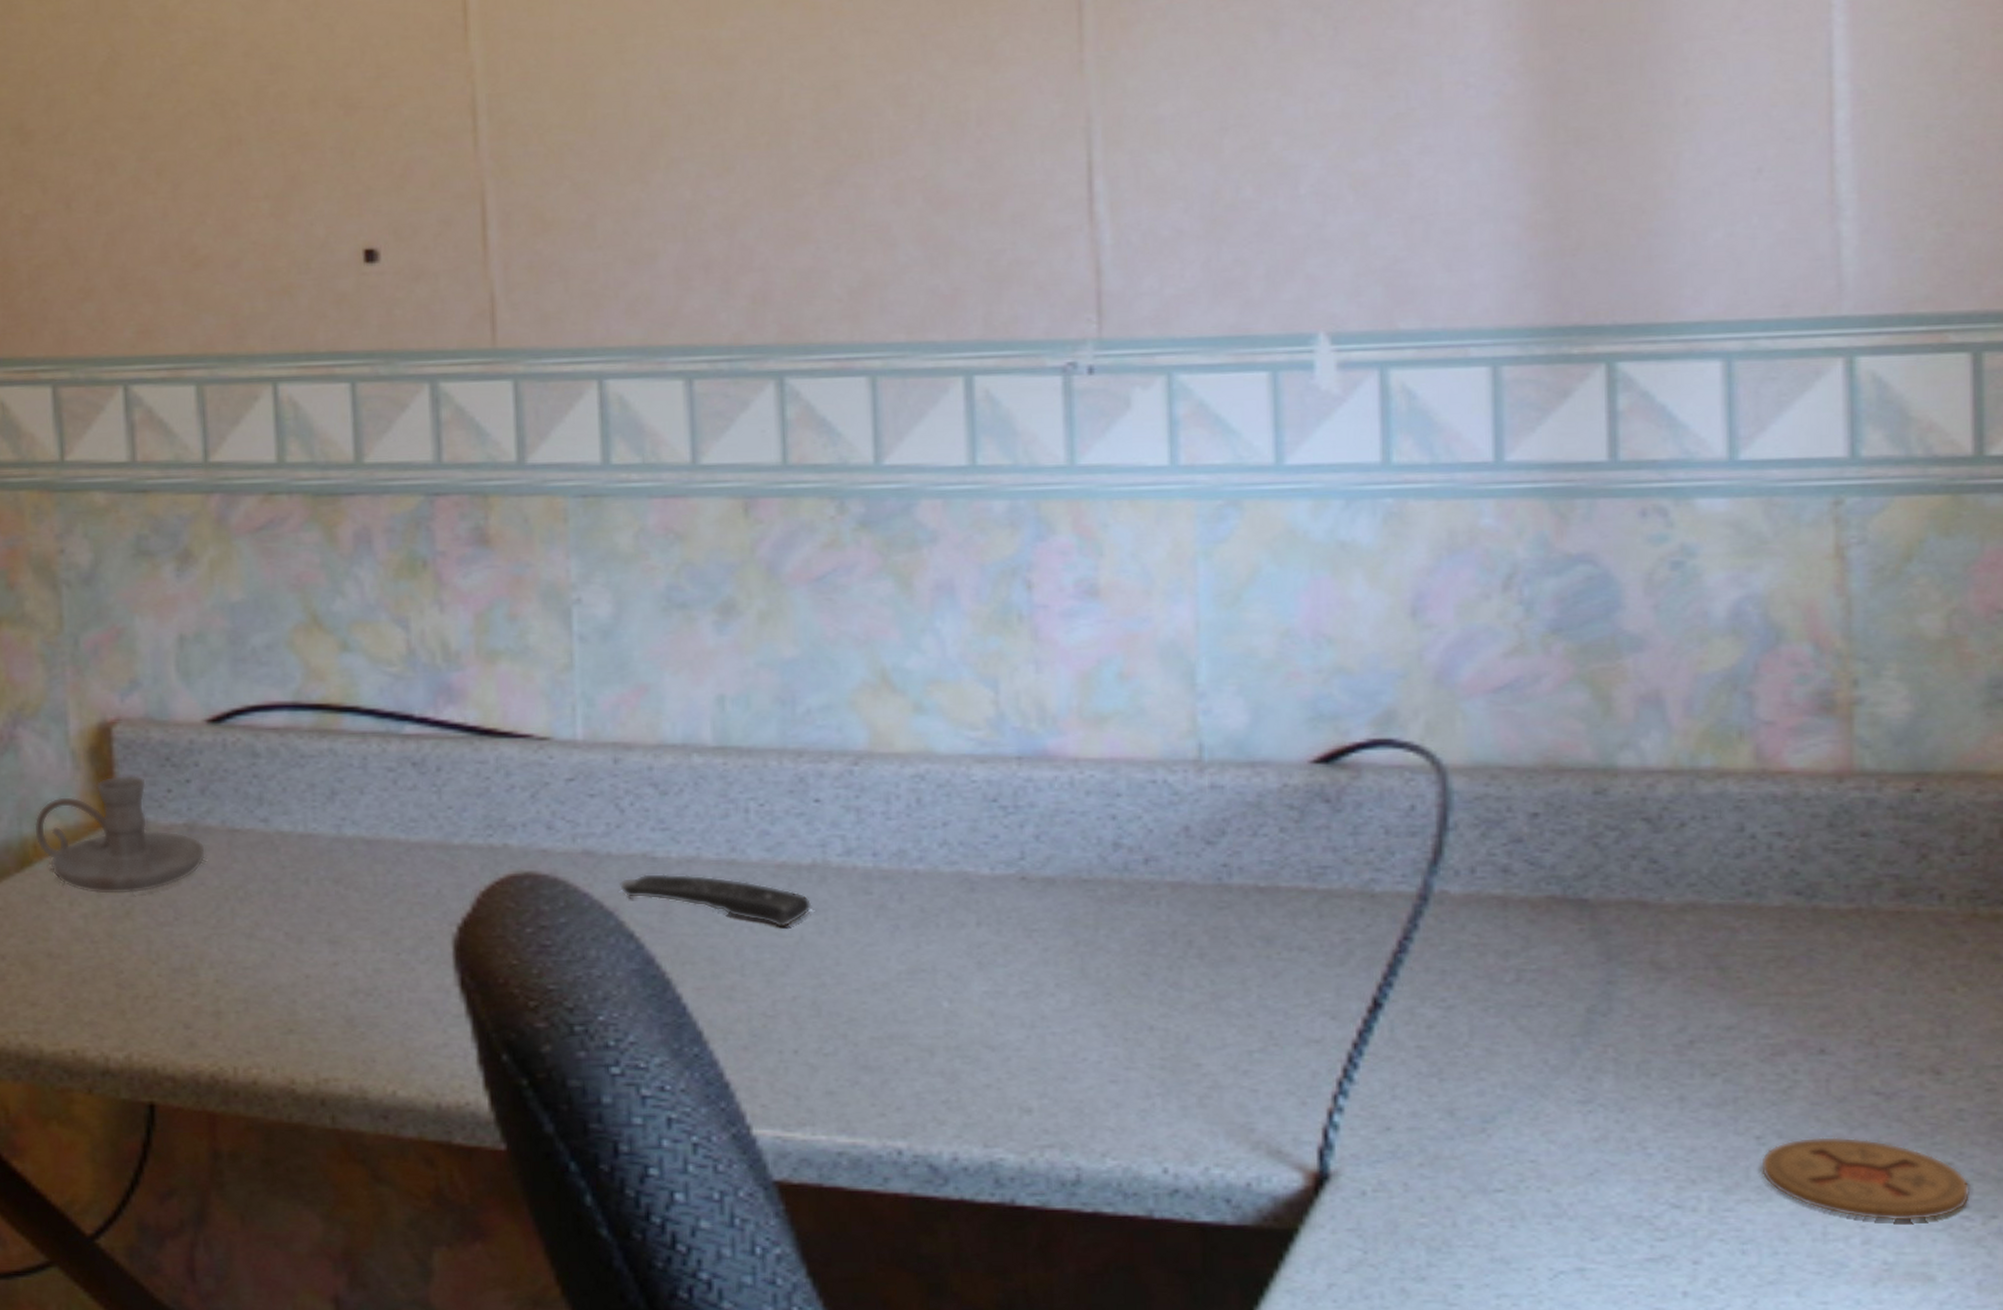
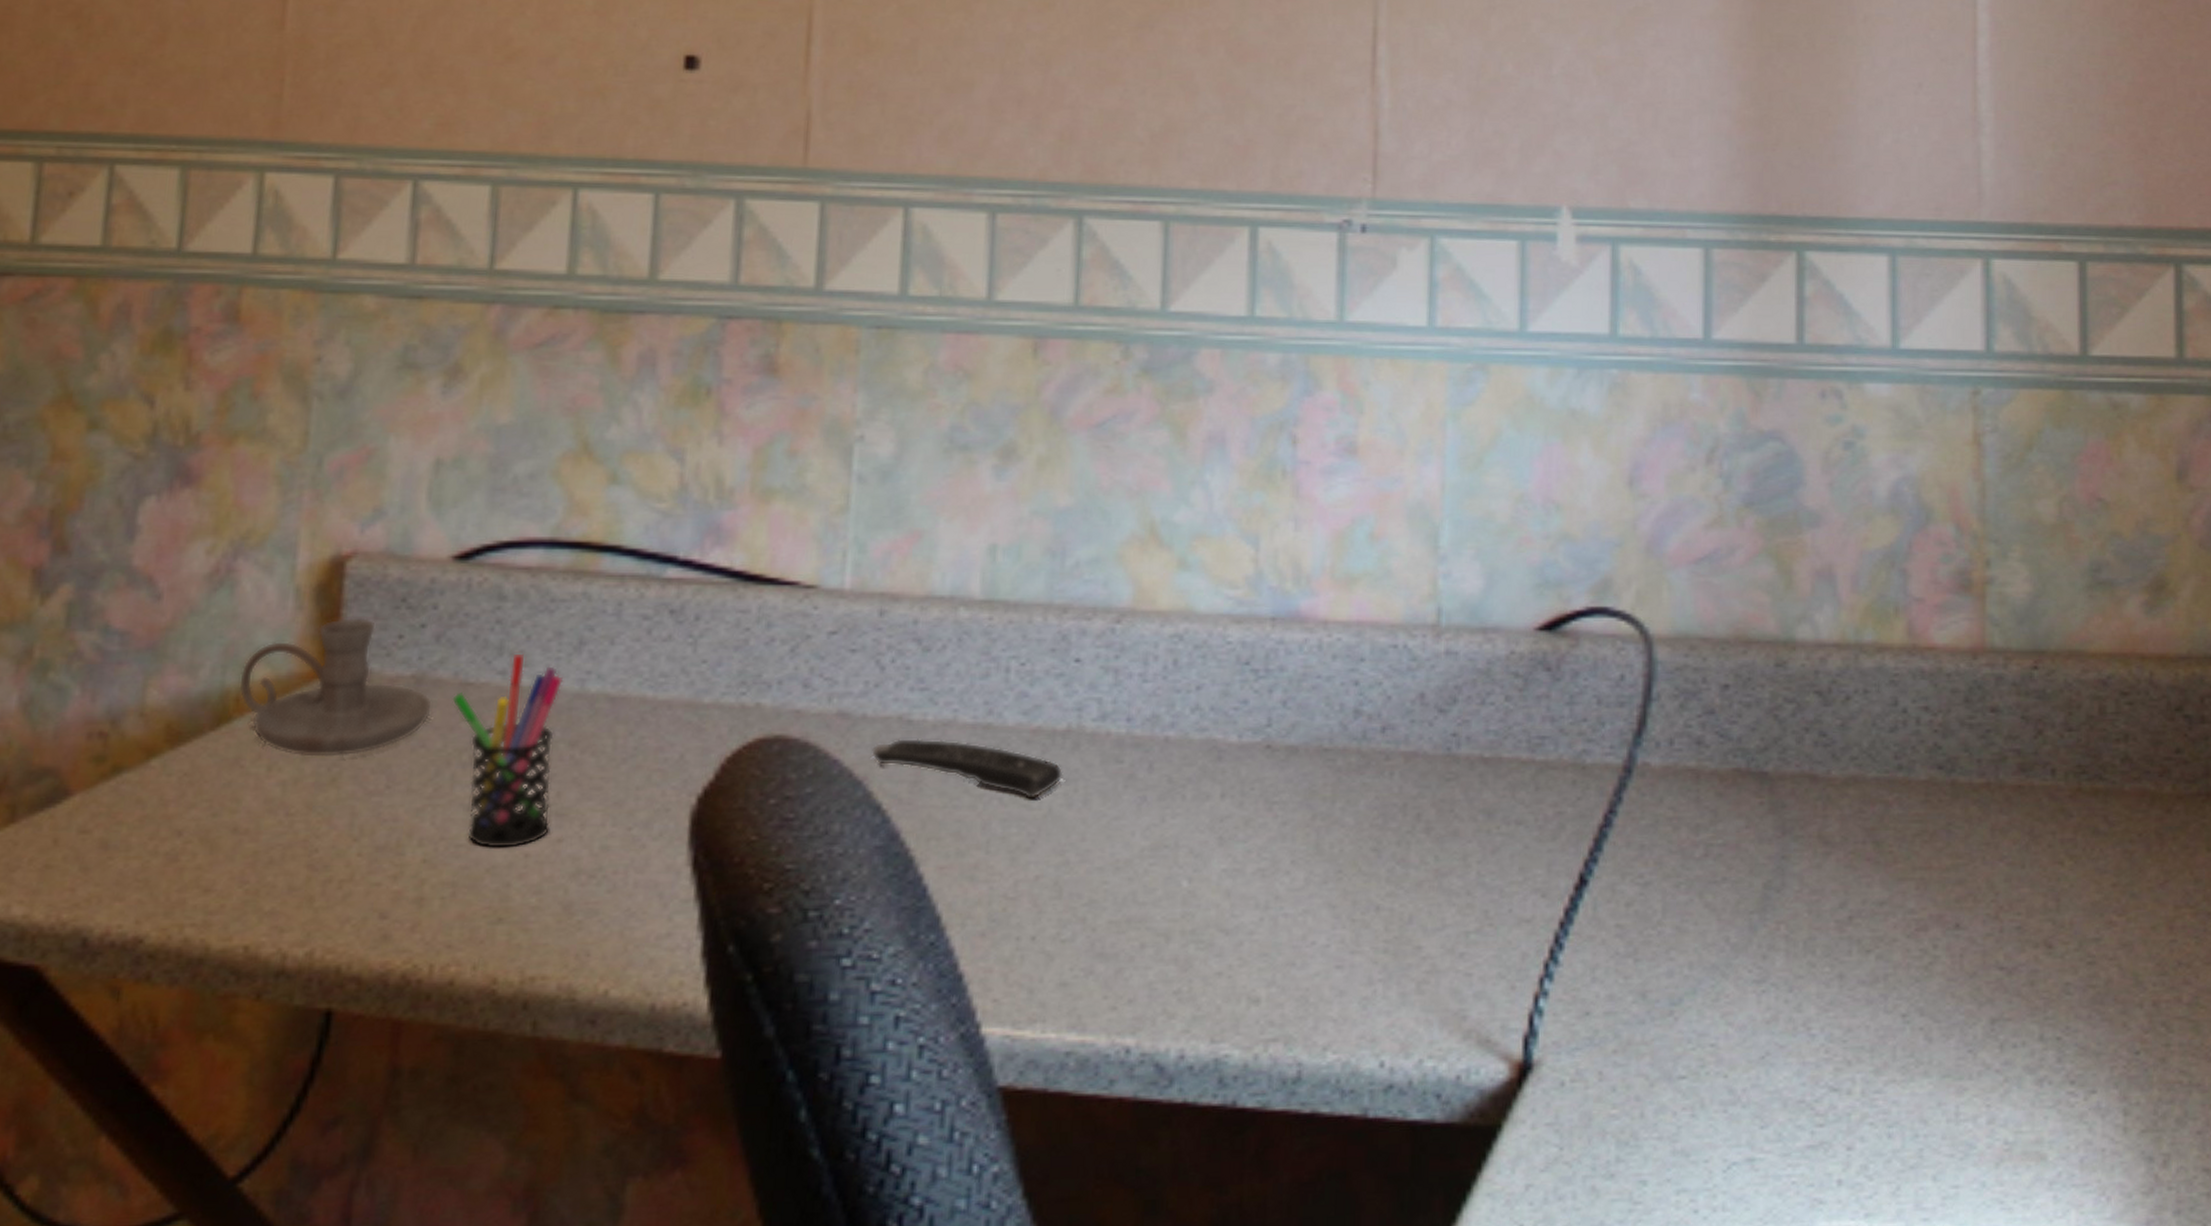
pen holder: none [222,803,326,971] -> present [452,653,564,849]
coaster: present [1760,1137,1971,1221] -> none [1905,1013,2075,1099]

